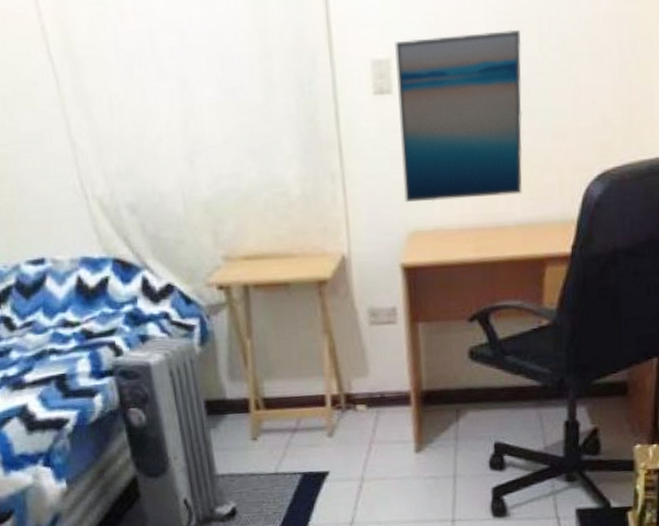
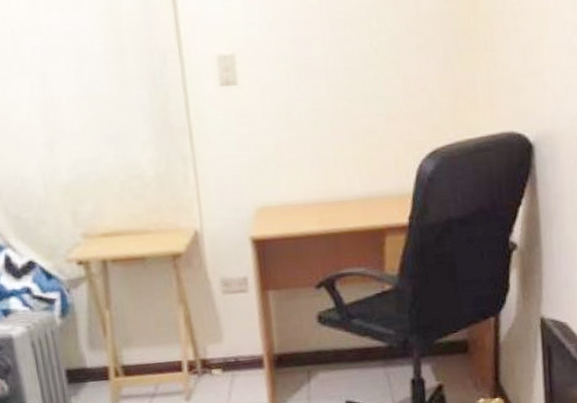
wall art: present [395,29,523,202] -> none [238,27,361,181]

